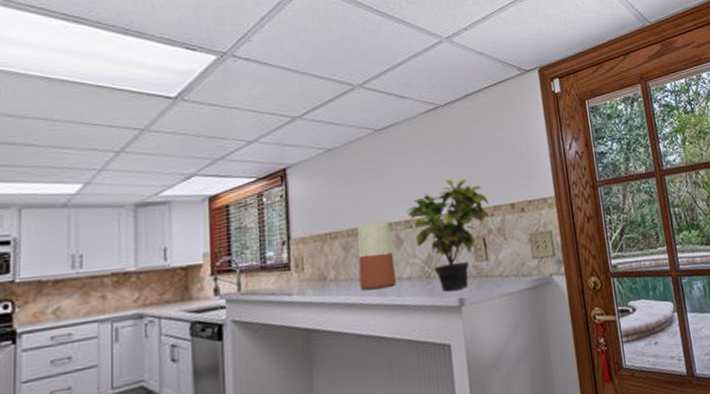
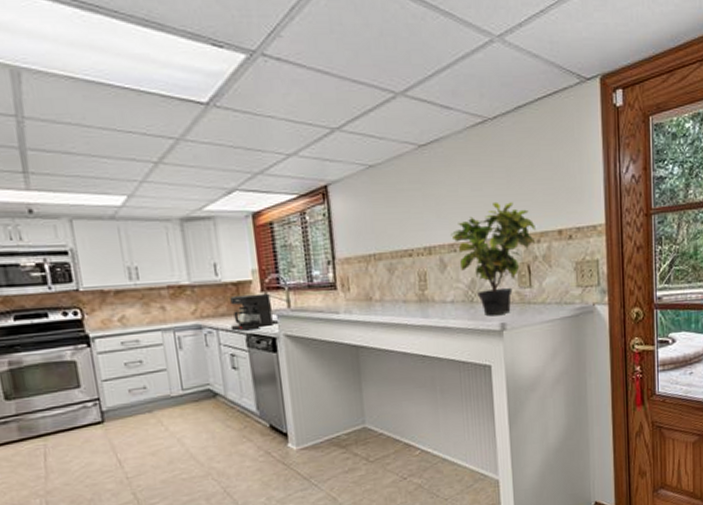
coffee maker: none [174,276,221,319] -> present [230,293,273,331]
vase: present [357,221,396,291] -> none [401,244,440,312]

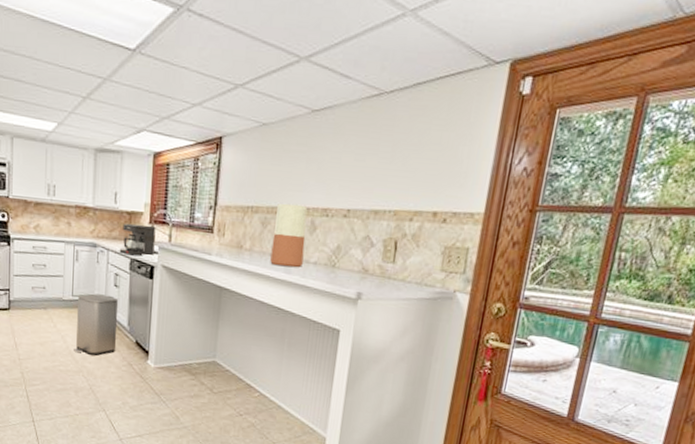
pedal bin: none [190,380,247,454] -> present [74,293,118,356]
vase: none [401,244,440,312] -> present [270,203,308,268]
potted plant: present [451,201,535,316] -> none [326,174,411,284]

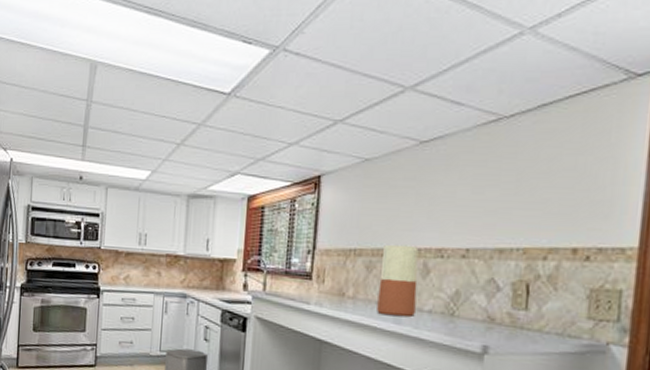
coffee maker: present [119,223,156,256] -> none [210,271,249,307]

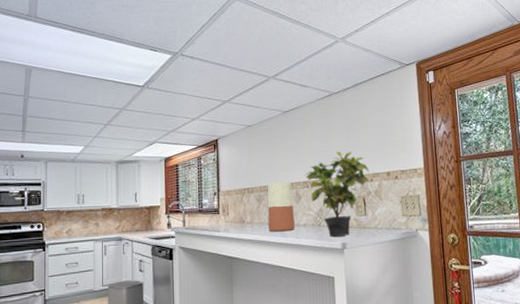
potted plant: none [440,208,544,336] -> present [305,151,369,237]

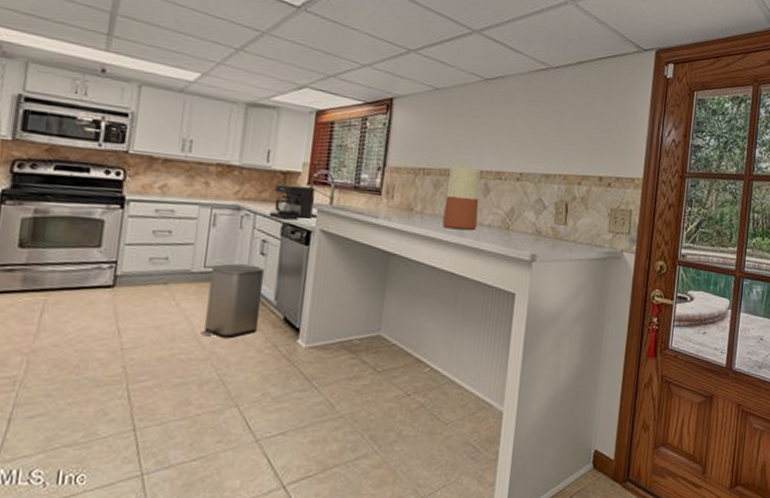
coffee maker: none [141,215,172,243] -> present [268,183,315,220]
potted plant: present [305,151,369,237] -> none [499,140,579,246]

